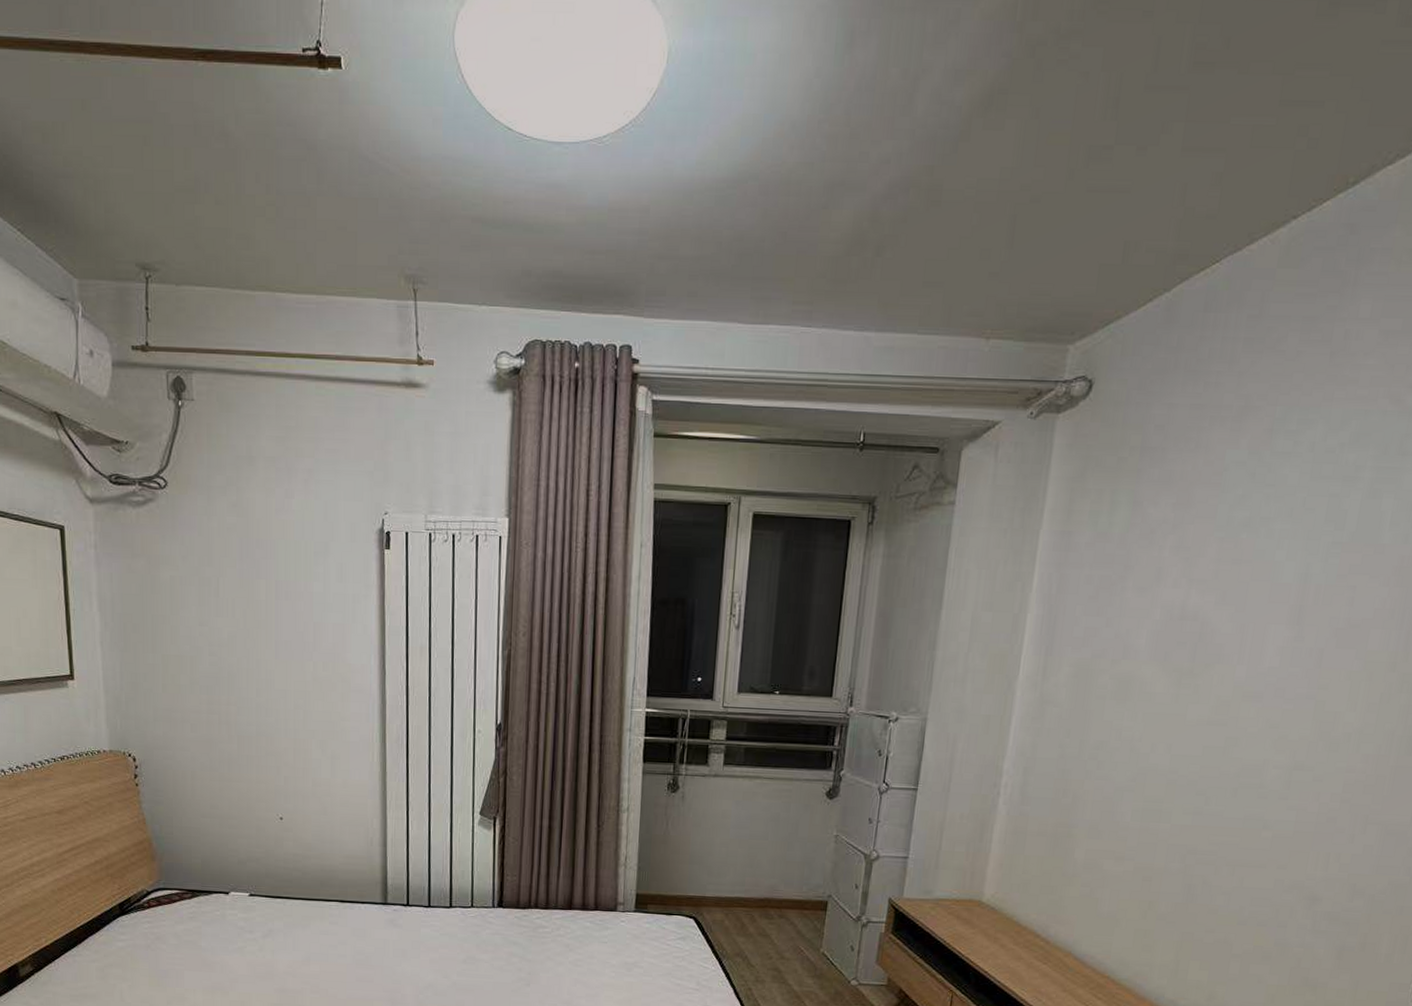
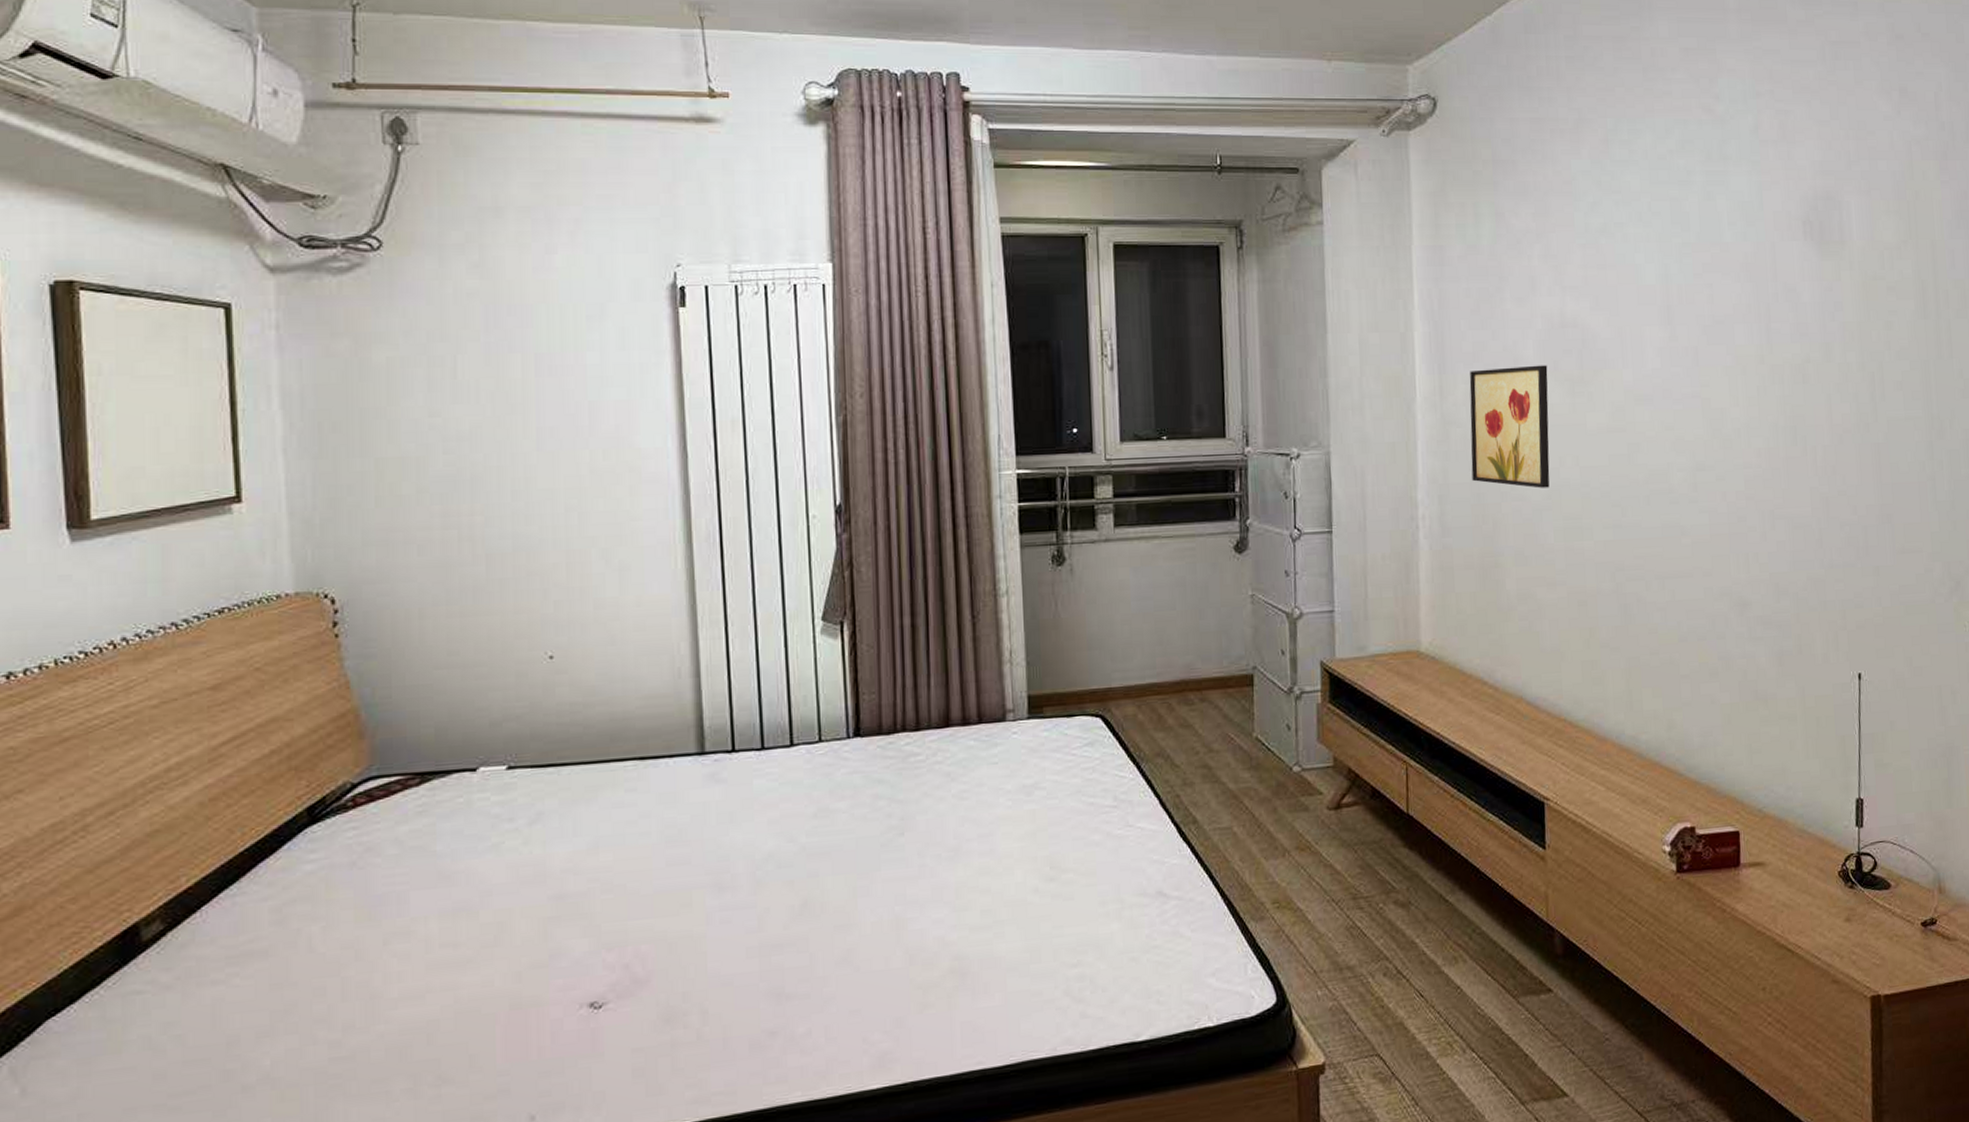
wall art: none [1060,654,1158,771] -> present [1469,365,1550,488]

